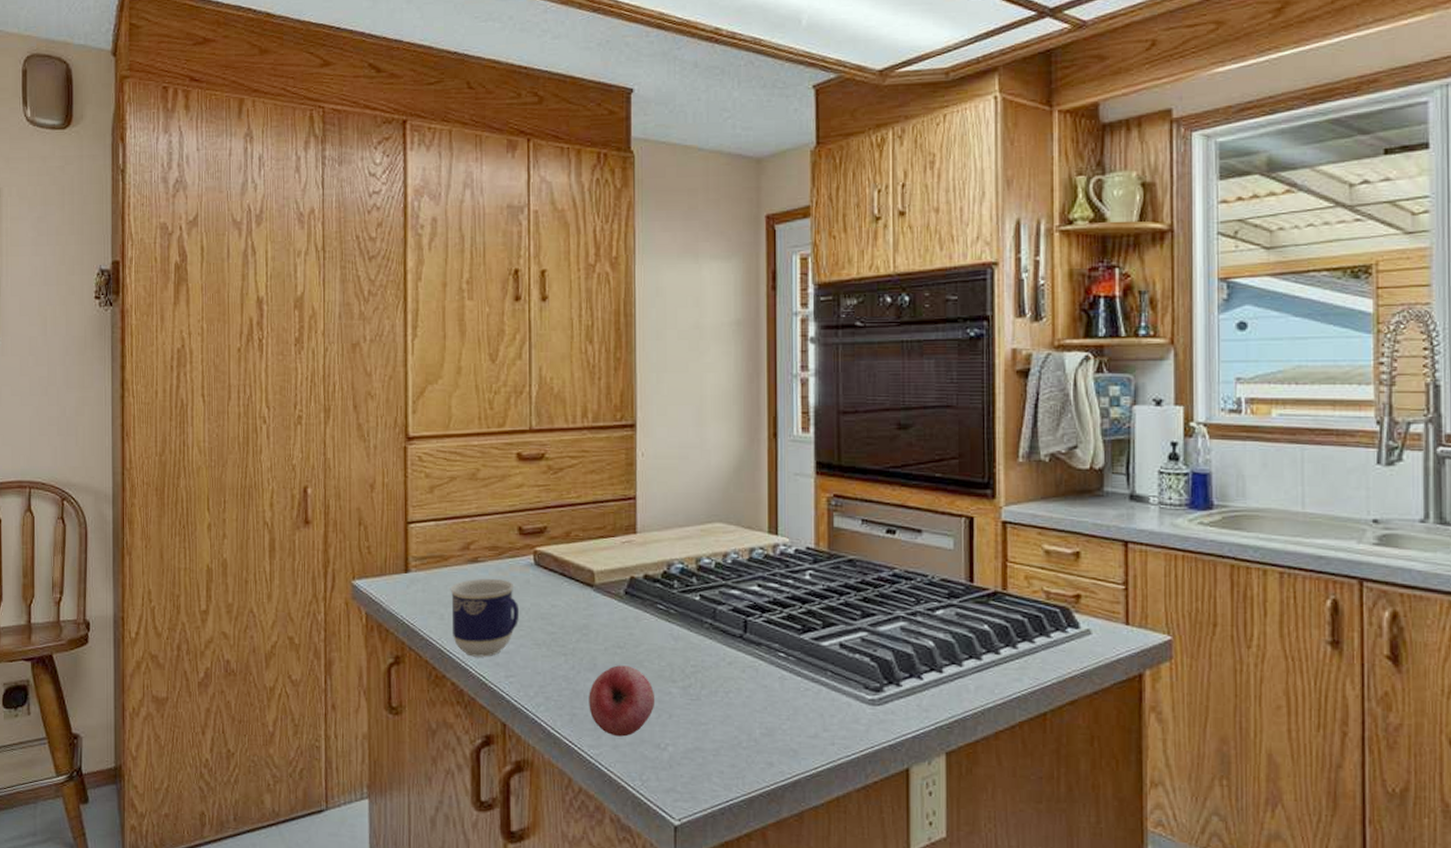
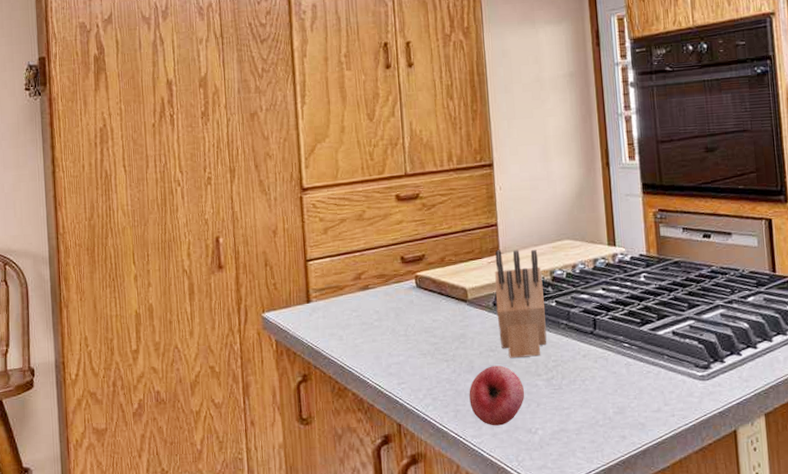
cup: present [450,578,520,657] -> none [346,301,407,370]
knife block: none [628,528,686,659] -> present [495,250,547,358]

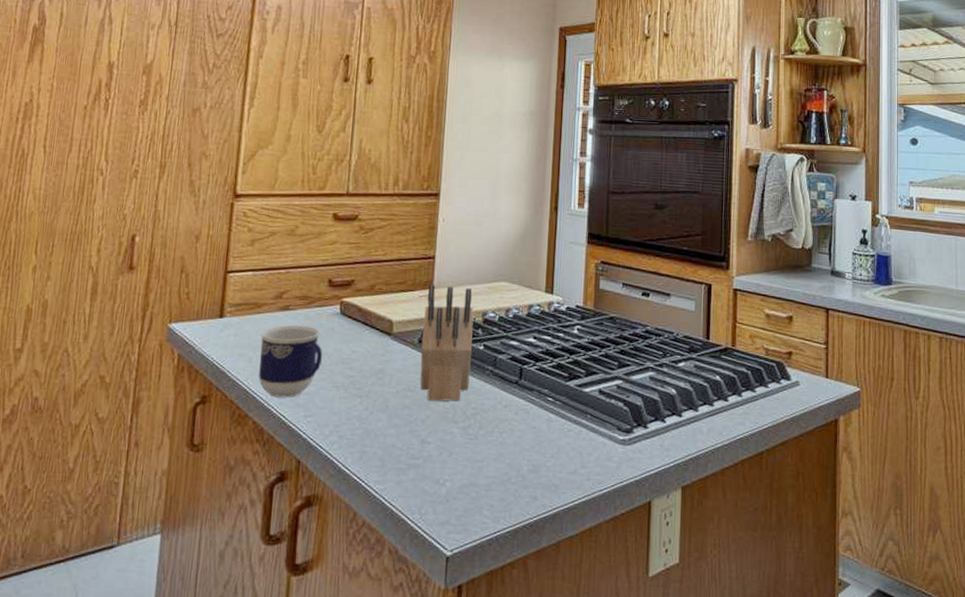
cup: none [346,301,407,370] -> present [259,324,323,398]
fruit: present [469,365,525,426] -> none [378,407,438,473]

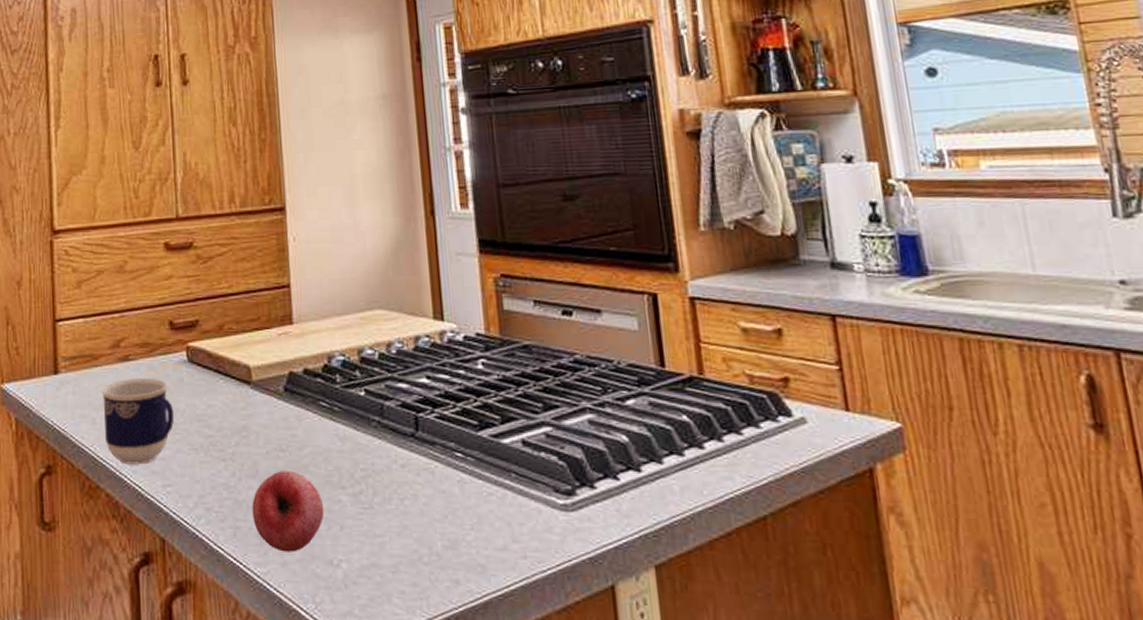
fruit: none [378,407,438,473] -> present [252,471,325,552]
knife block: present [420,284,474,402] -> none [286,319,354,462]

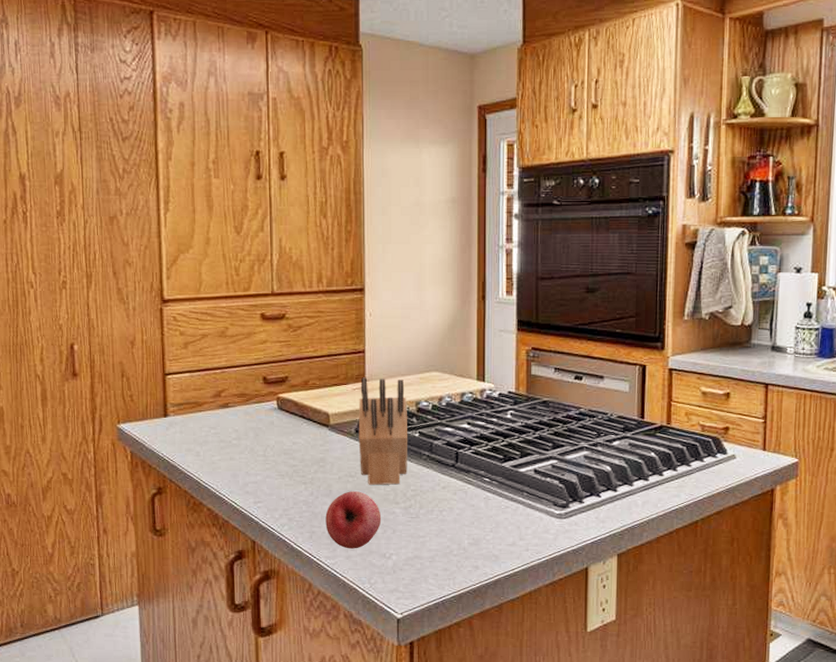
cup: present [101,377,175,465] -> none [204,420,266,487]
knife block: none [286,319,354,462] -> present [358,377,407,485]

